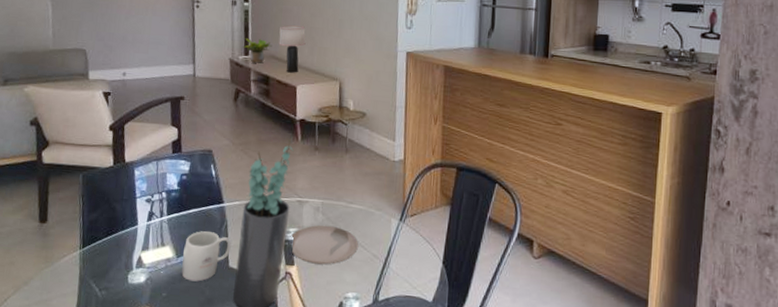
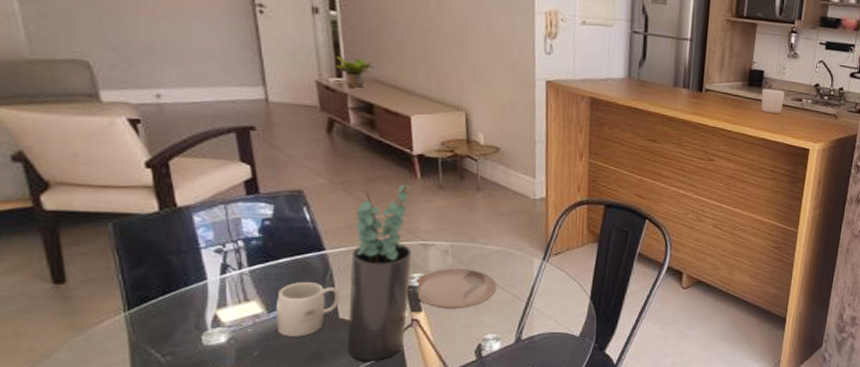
table lamp: present [278,25,306,73] -> none [382,42,419,101]
mug: none [607,53,632,78] -> present [760,89,785,115]

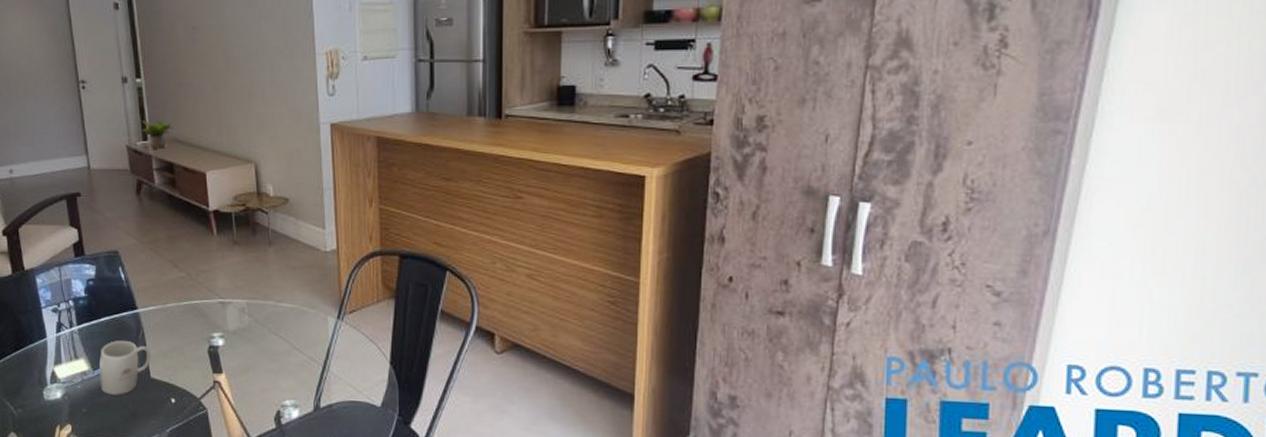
vase: present [348,176,412,363] -> none [158,233,212,425]
plate: present [414,268,497,309] -> none [215,327,292,371]
mug: present [760,89,785,115] -> none [575,107,606,137]

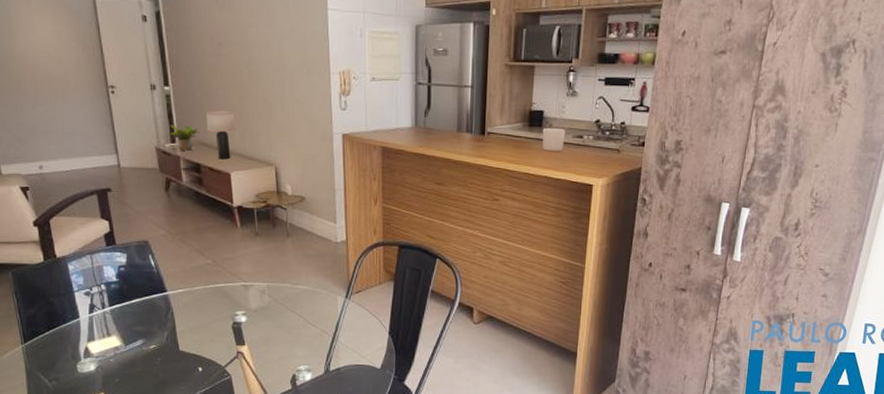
mug: present [100,341,151,395] -> none [131,319,179,366]
table lamp: none [180,102,212,157] -> present [206,110,236,160]
mug: none [575,107,606,137] -> present [542,128,566,153]

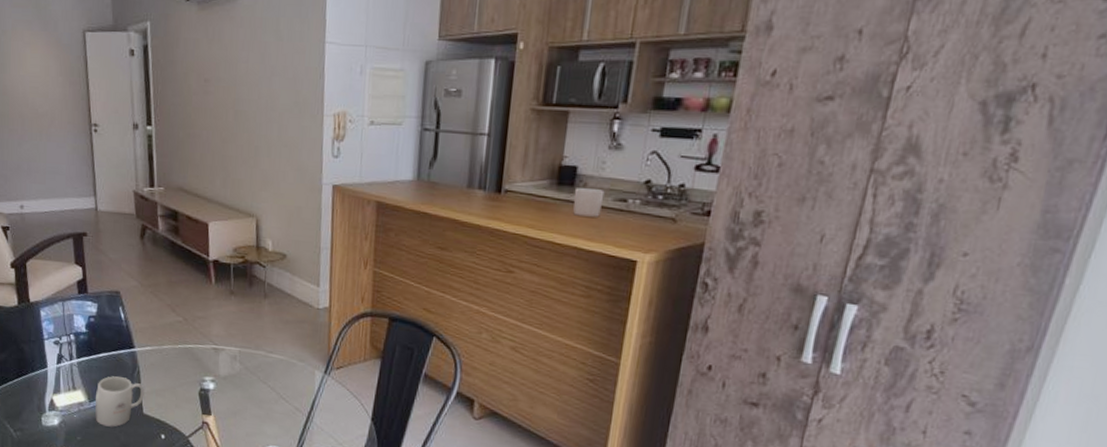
mug: none [131,319,179,366] -> present [95,376,144,427]
potted plant: present [168,125,200,151] -> none [147,167,180,197]
table lamp: present [206,110,236,160] -> none [187,152,218,208]

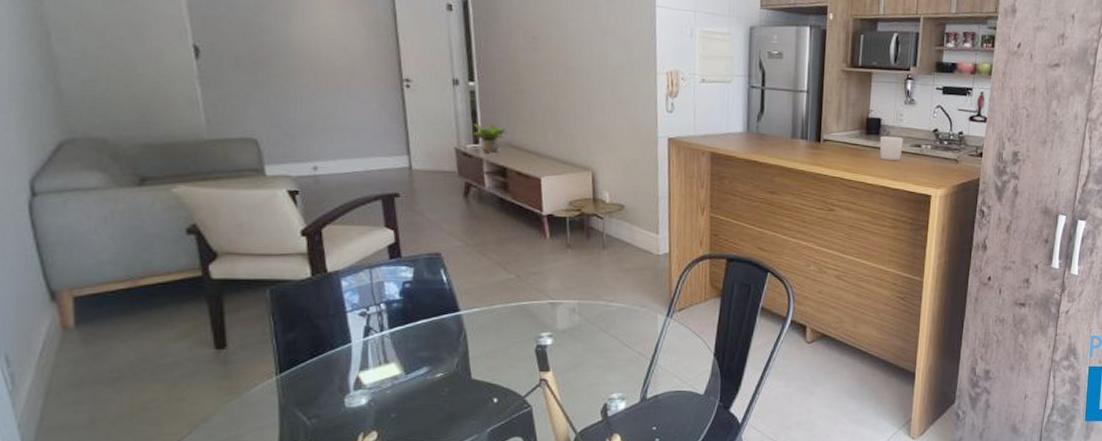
mug: present [95,376,144,427] -> none [413,343,473,398]
potted plant: none [147,167,180,197] -> present [471,124,508,153]

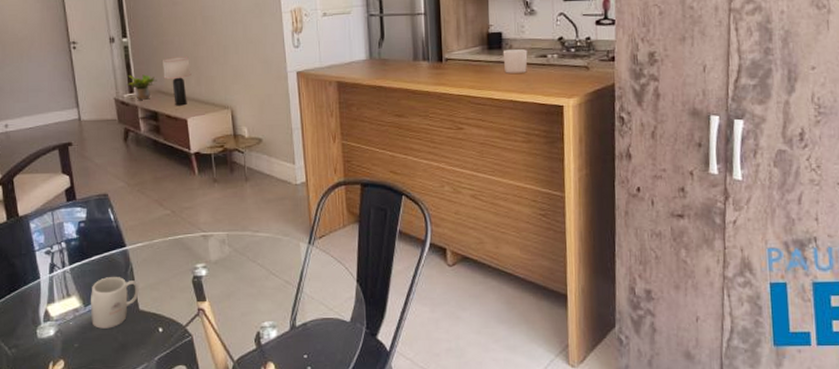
mug: none [413,343,473,398] -> present [91,277,139,329]
table lamp: none [515,108,549,163] -> present [163,56,192,106]

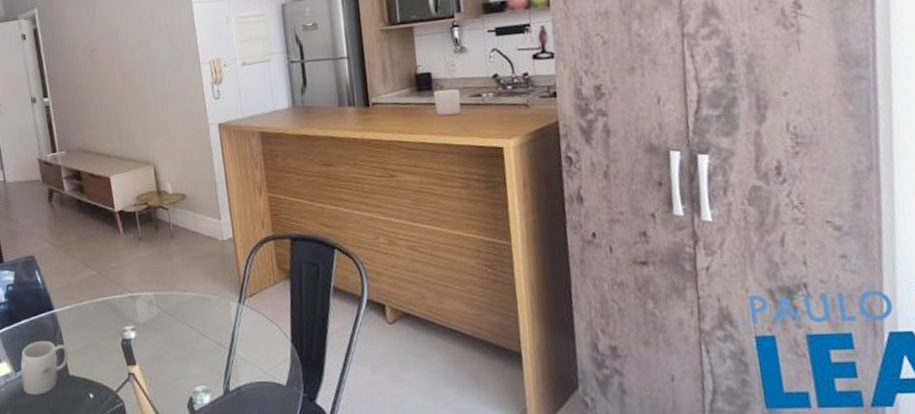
potted plant: present [127,74,157,100] -> none [49,133,79,160]
table lamp: present [163,56,192,106] -> none [84,113,113,164]

